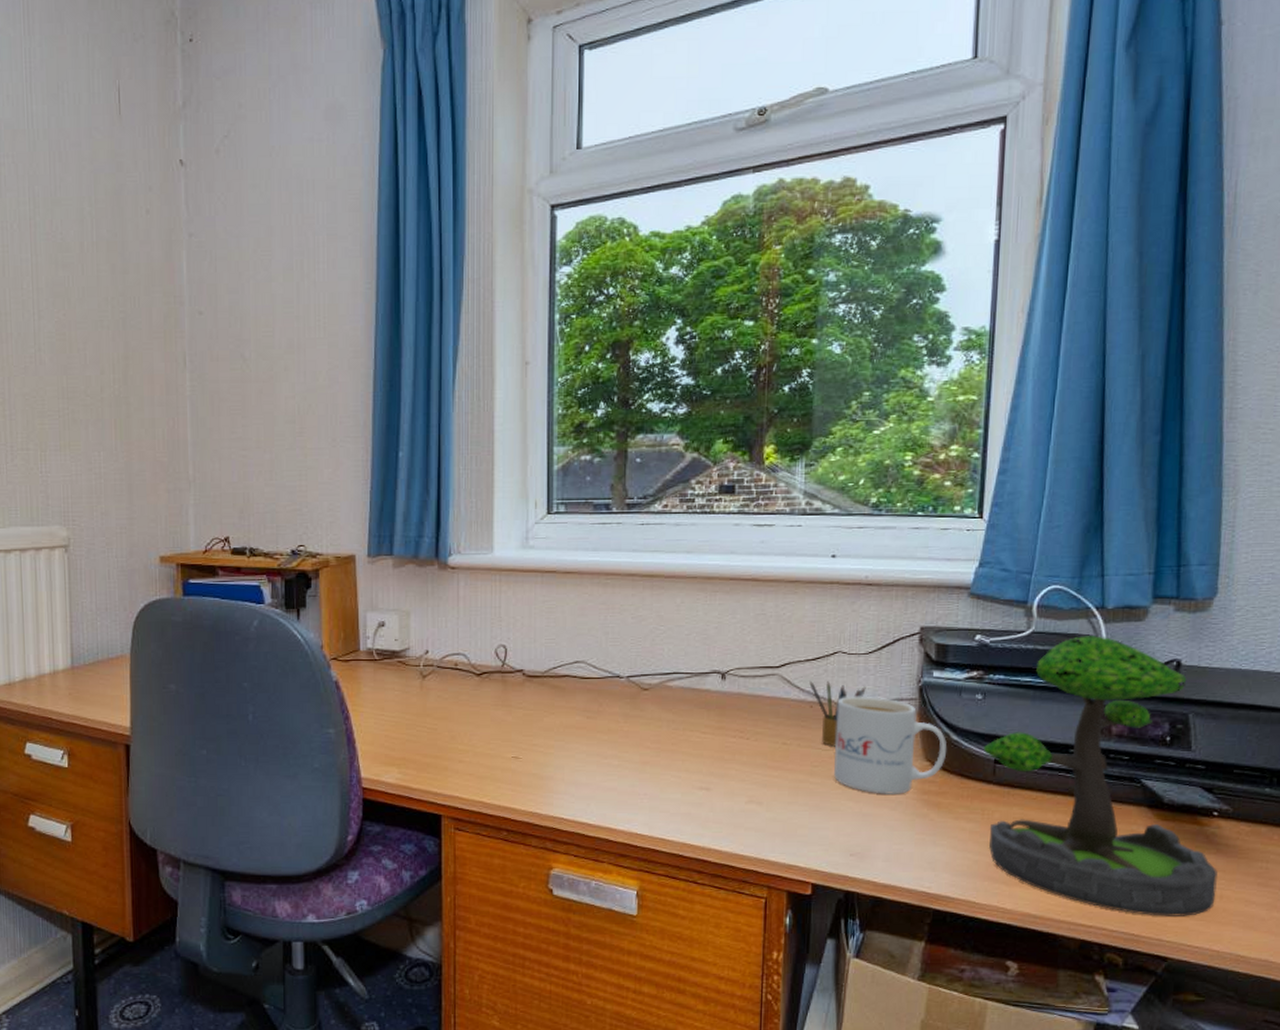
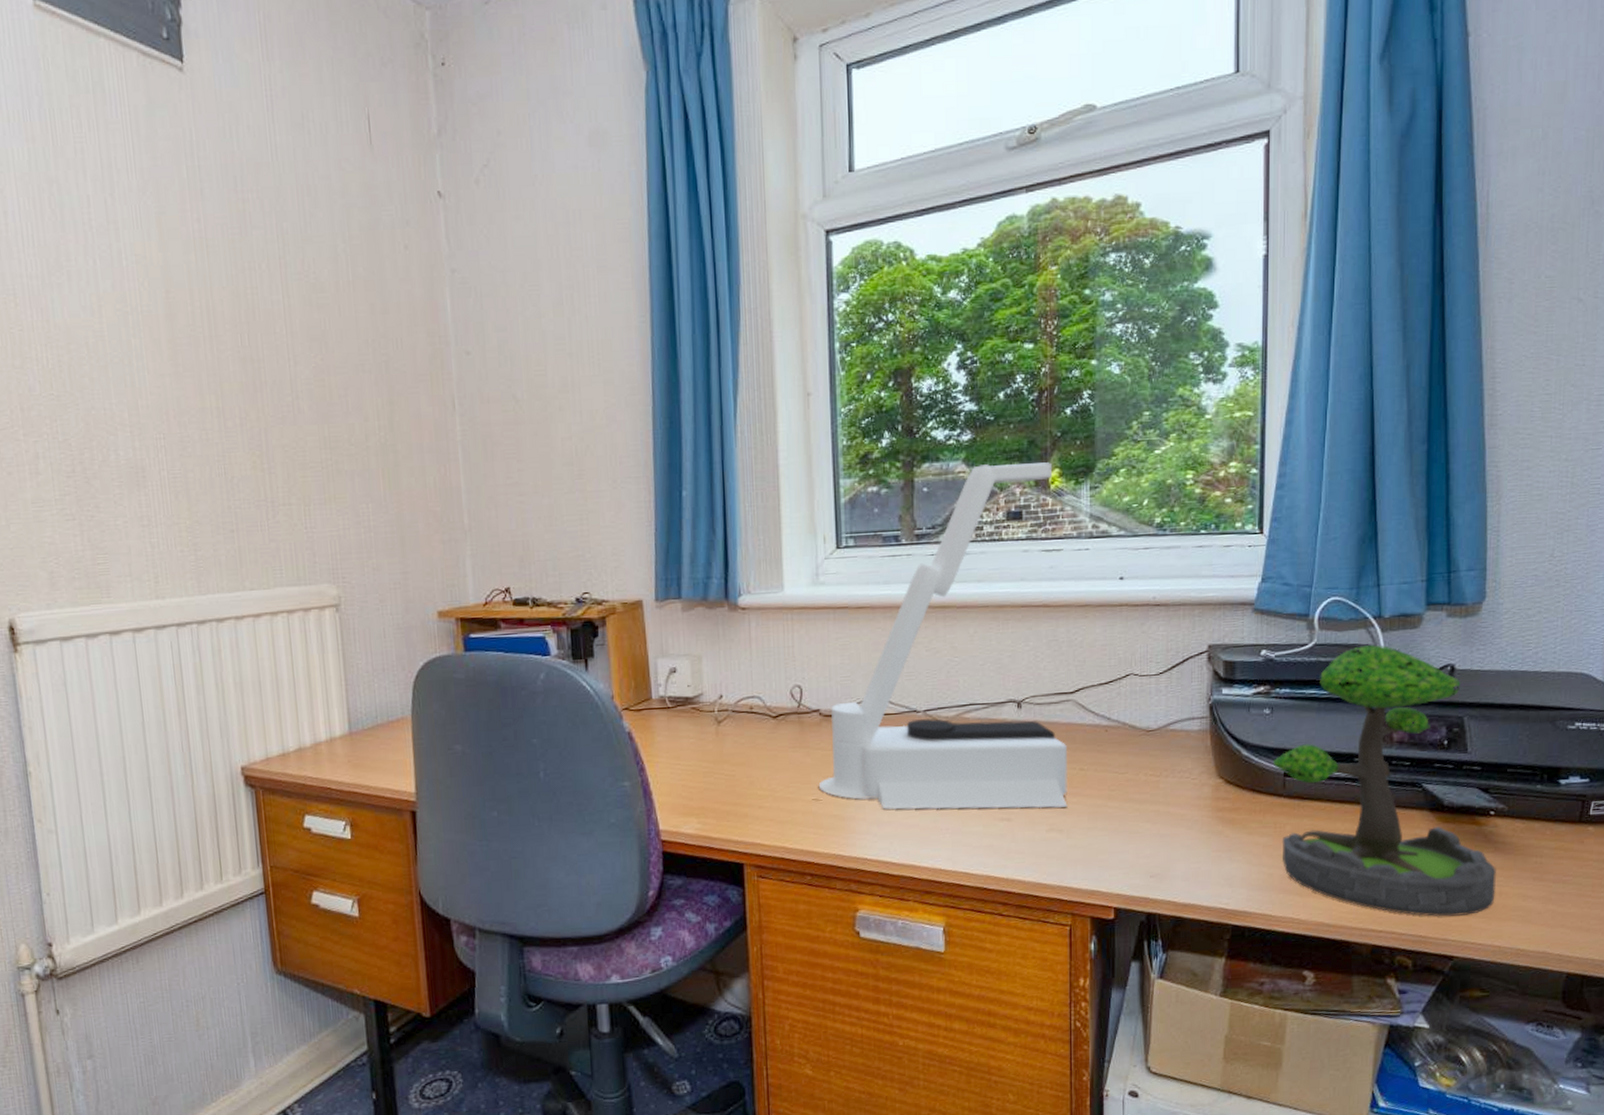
desk lamp: none [518,438,771,780] -> present [818,462,1068,810]
pencil box: present [809,680,866,747] -> none [1103,703,1158,770]
mug: present [834,696,946,794] -> none [1130,717,1238,814]

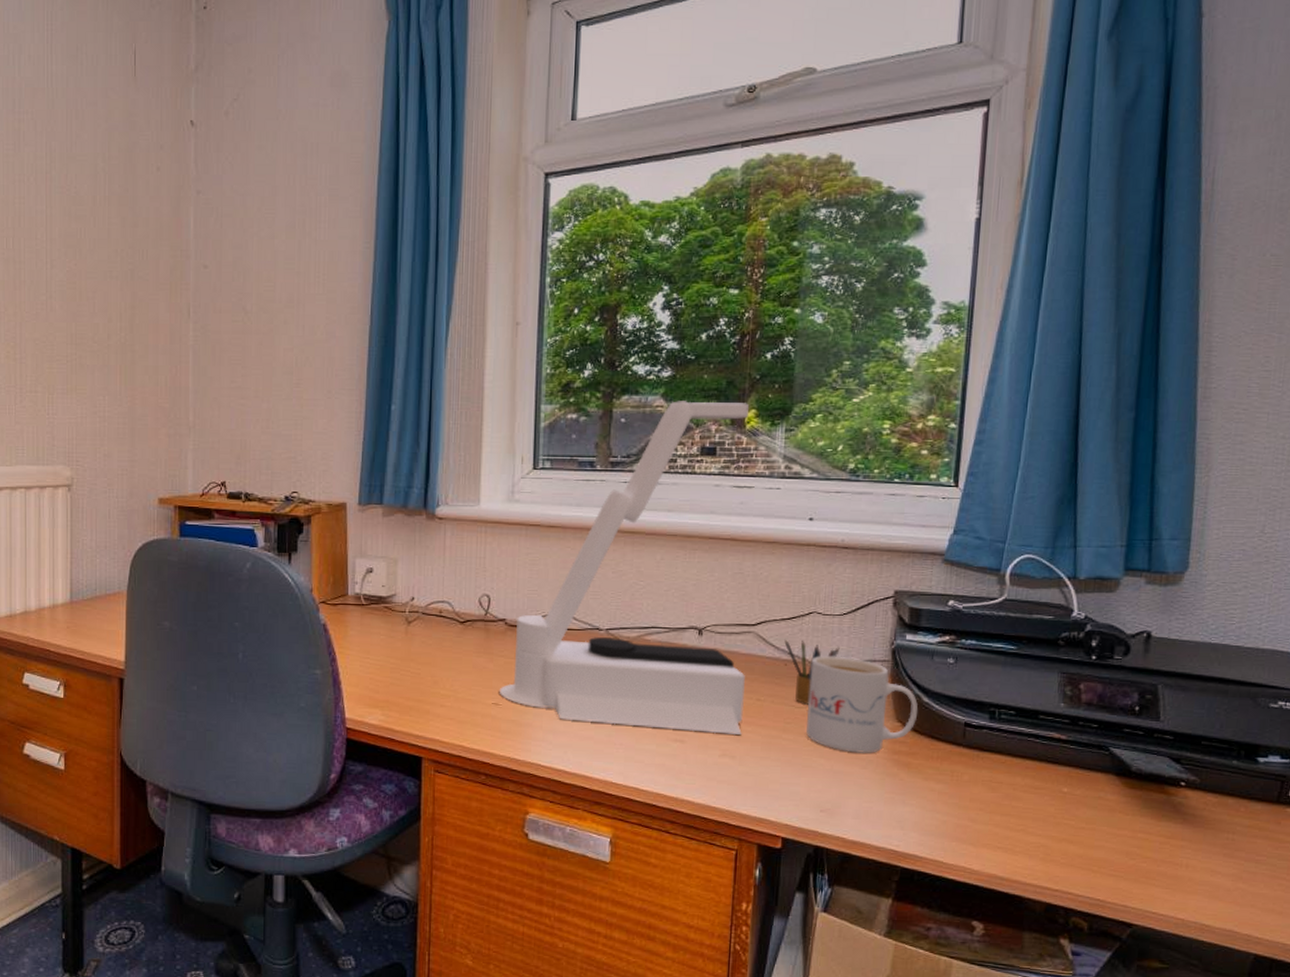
pencil box: none [1103,703,1158,770] -> present [784,639,840,705]
mug: none [1130,717,1238,814] -> present [806,655,918,753]
plant: present [1272,645,1496,917] -> none [953,605,1184,884]

